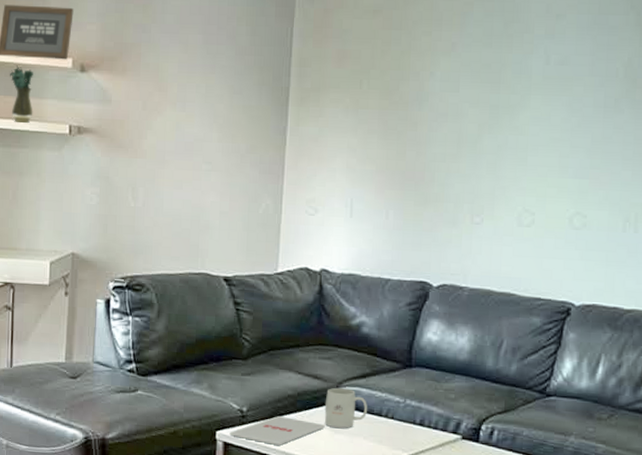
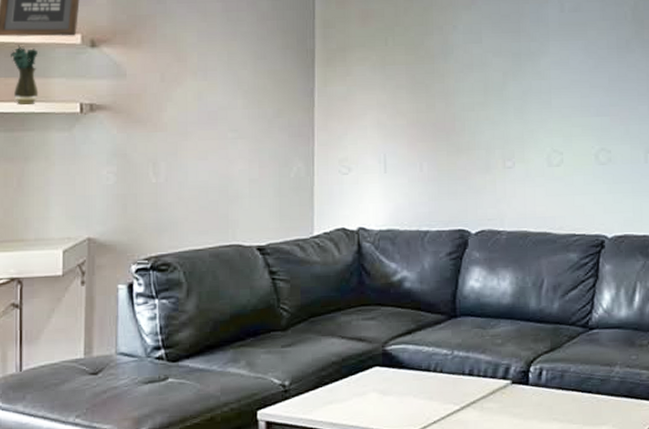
magazine: present [229,416,325,447] -> none [272,385,373,418]
mug: present [324,387,368,429] -> none [371,347,416,391]

